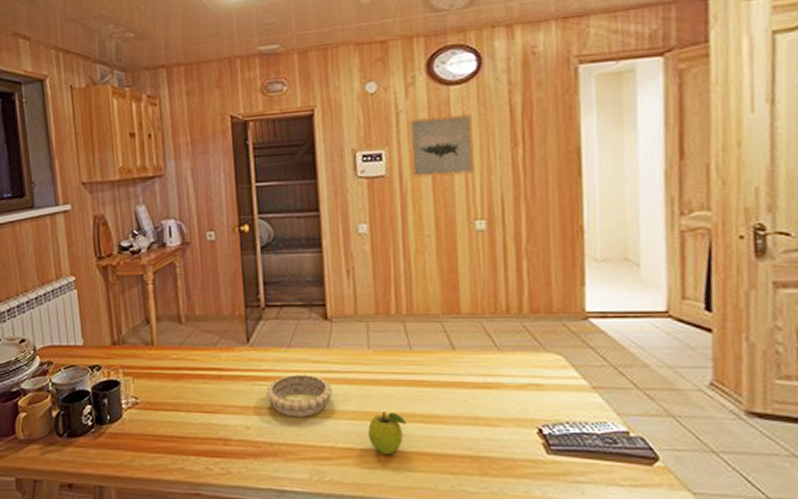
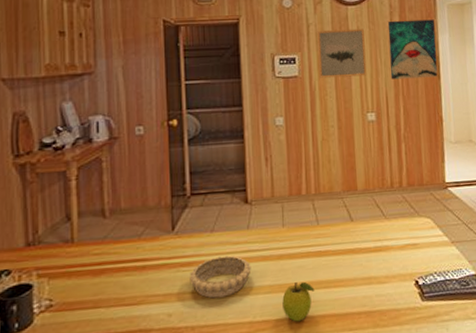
wall art: none [505,96,578,178] -> present [387,19,438,80]

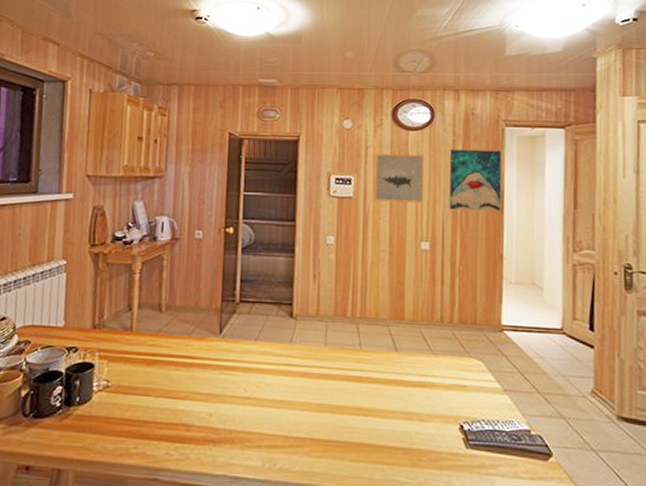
decorative bowl: present [190,255,251,299] -> none [231,366,291,407]
fruit: present [282,281,315,322] -> none [318,404,352,445]

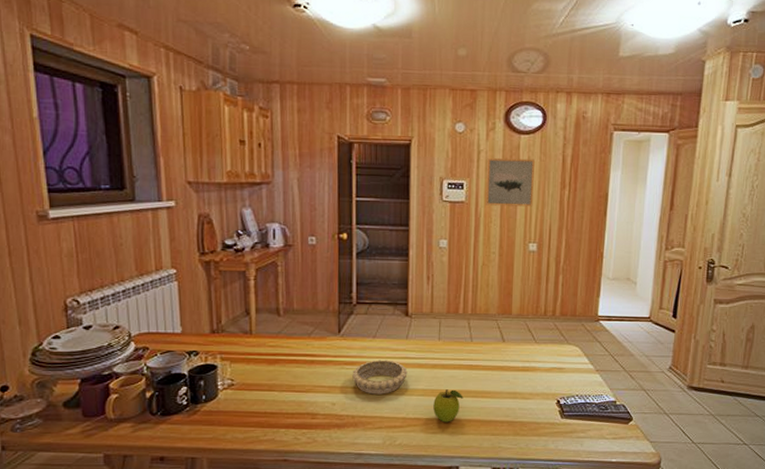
decorative bowl: none [231,366,291,407] -> present [352,360,408,395]
fruit: none [318,404,352,445] -> present [433,389,463,423]
wall art: present [449,149,502,212] -> none [556,153,609,214]

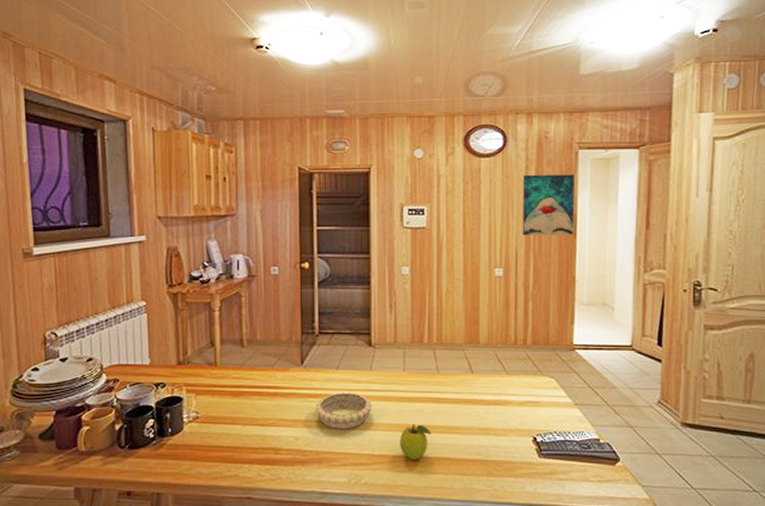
wall art: present [486,158,535,207] -> none [447,182,497,231]
wall art: none [556,153,609,214] -> present [522,174,575,236]

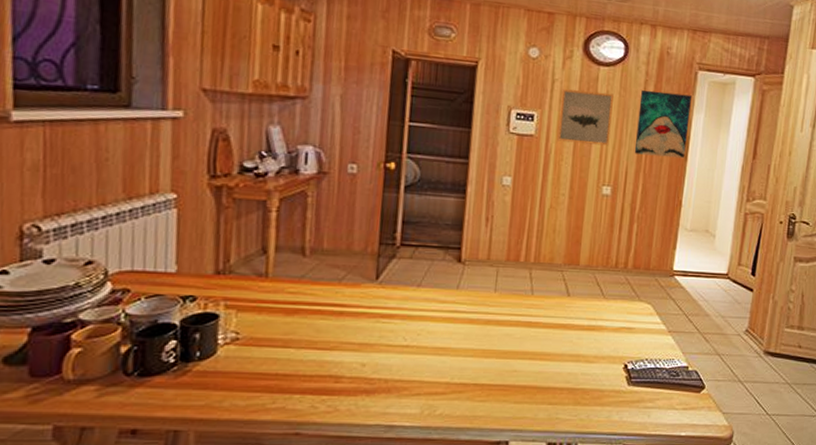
decorative bowl: present [316,392,372,429] -> none [389,313,456,355]
fruit: present [400,424,431,460] -> none [483,350,519,389]
wall art: none [447,182,497,231] -> present [557,89,614,146]

